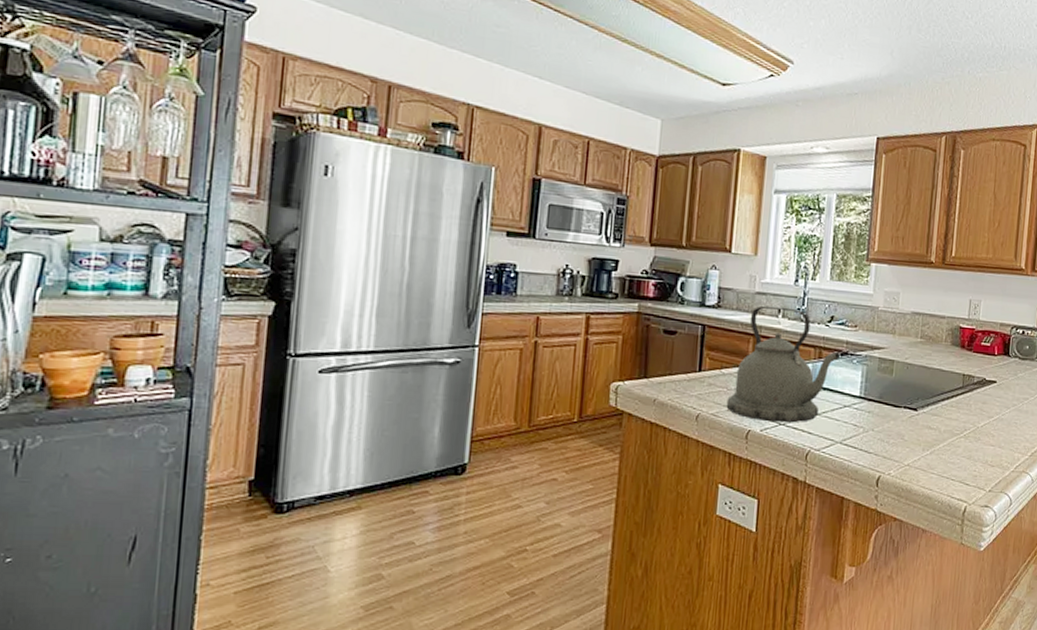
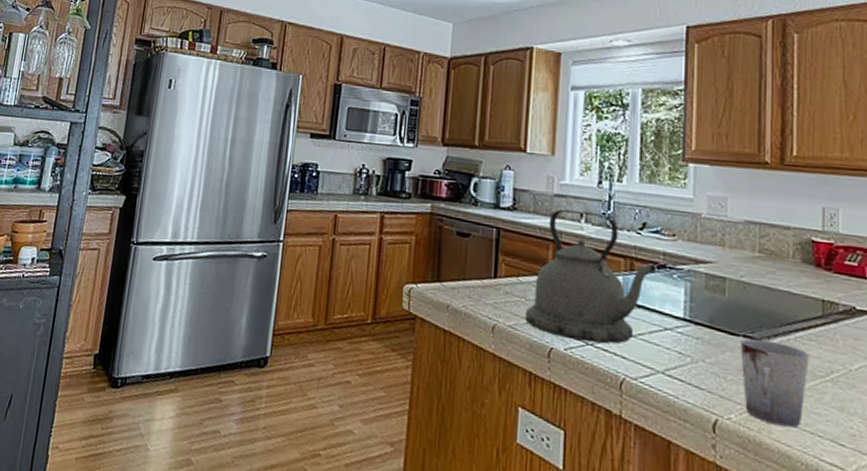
cup: none [900,408,951,476] -> present [739,338,809,428]

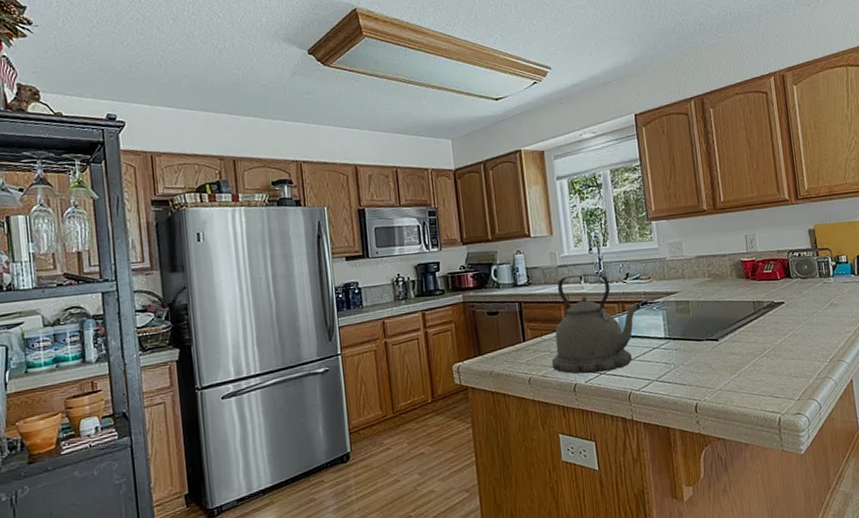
cup: present [739,338,809,428] -> none [704,338,751,396]

